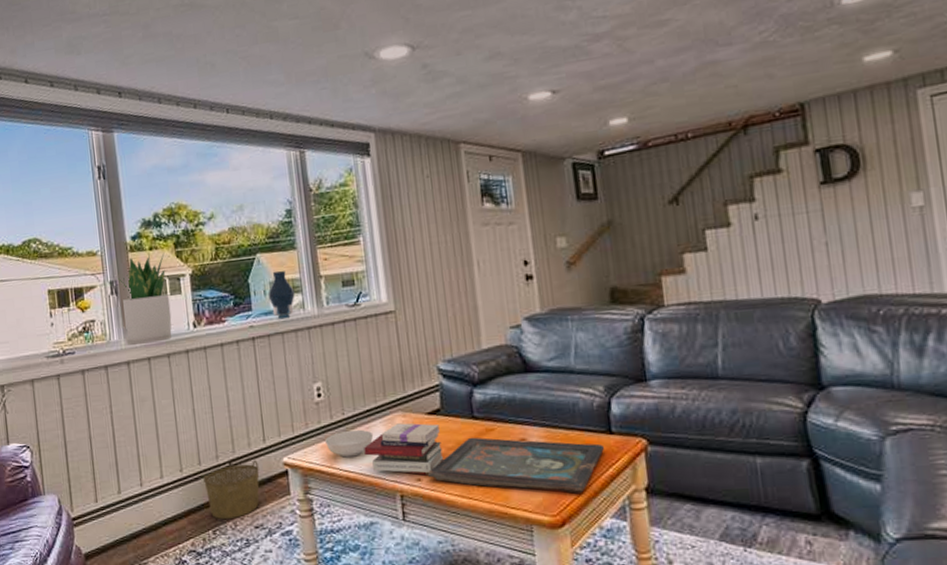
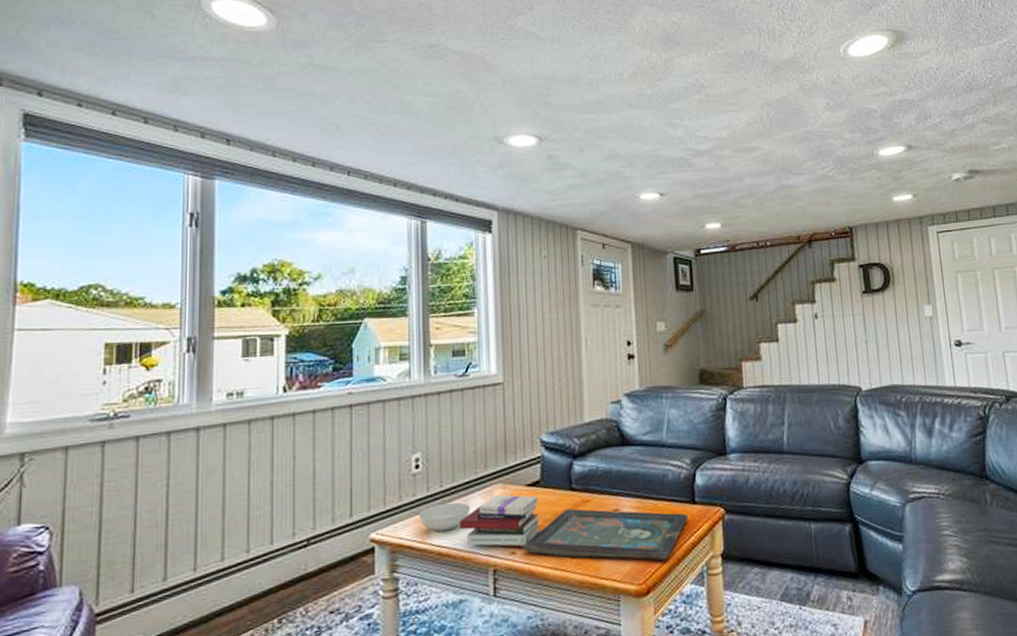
planter: present [117,252,172,345] -> none [197,310,259,410]
basket: present [203,459,260,520] -> none [274,536,342,607]
vase: present [268,271,295,320] -> none [372,338,402,387]

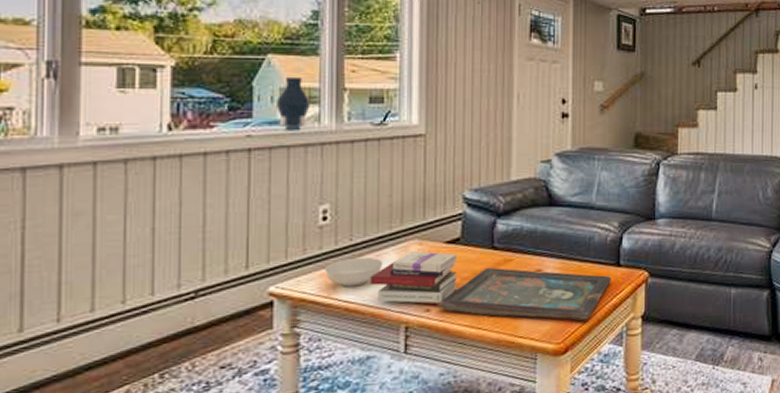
vase: none [372,338,402,387] -> present [276,78,310,131]

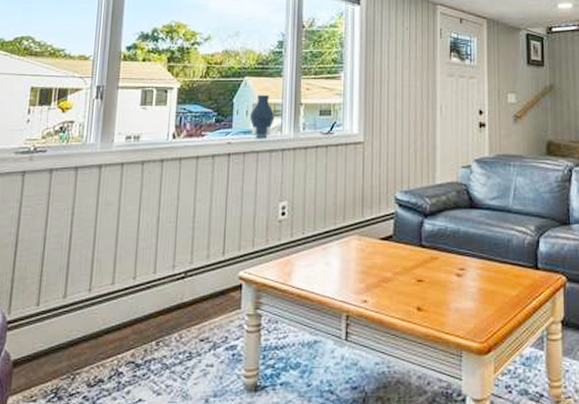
bowl: present [325,257,383,287] -> none [282,249,329,275]
books: present [370,251,458,306] -> none [318,246,391,298]
decorative tray: present [437,267,611,322] -> none [373,264,530,322]

